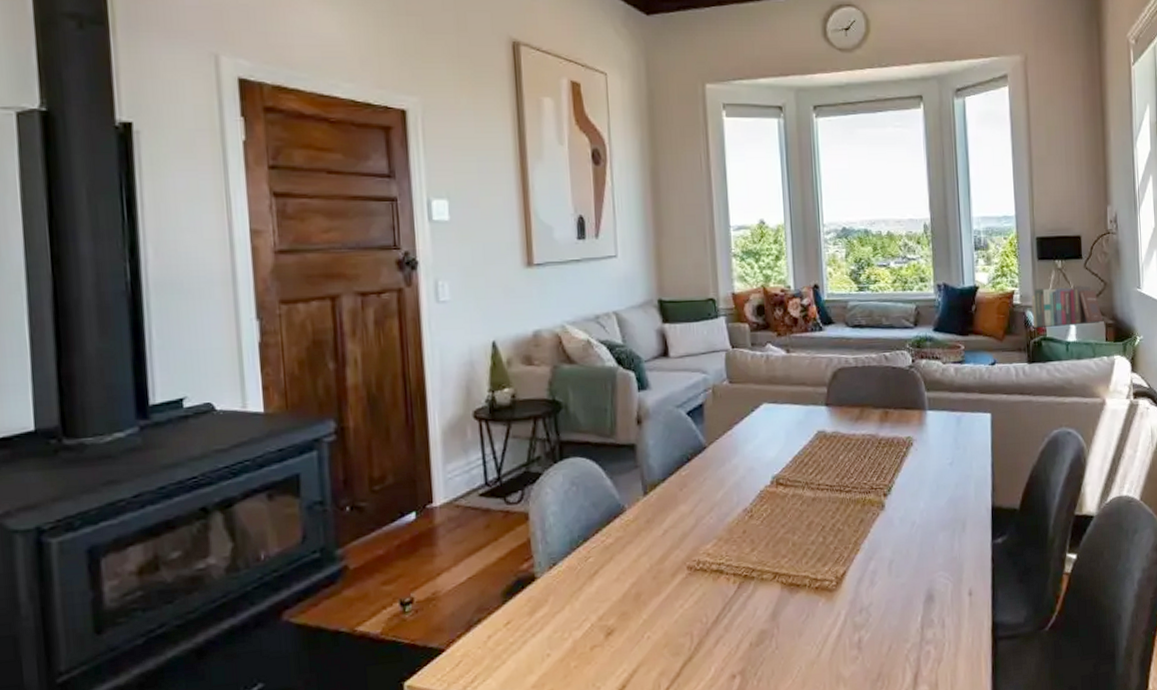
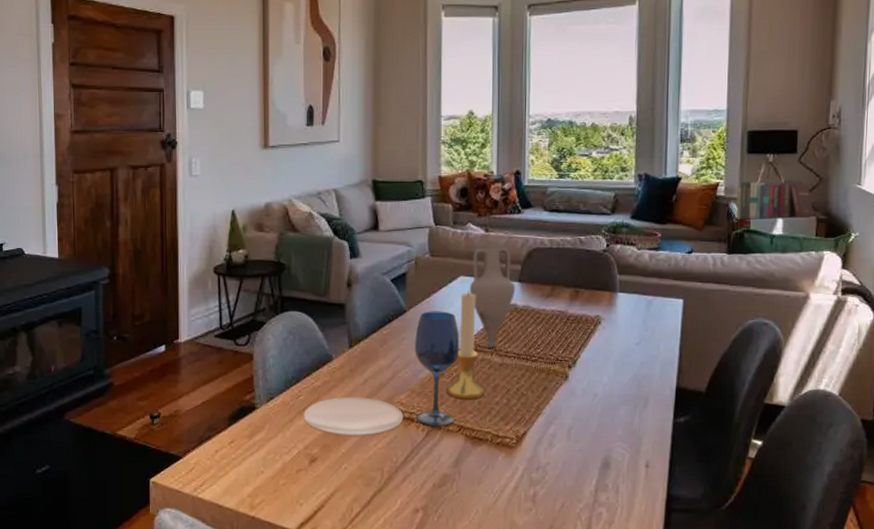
plate: none [594,551,712,601] -> present [303,397,404,437]
wineglass: none [718,444,769,577] -> present [415,311,460,427]
candle holder: none [757,419,799,543] -> present [446,291,485,399]
vase: none [773,366,823,482] -> present [469,244,516,348]

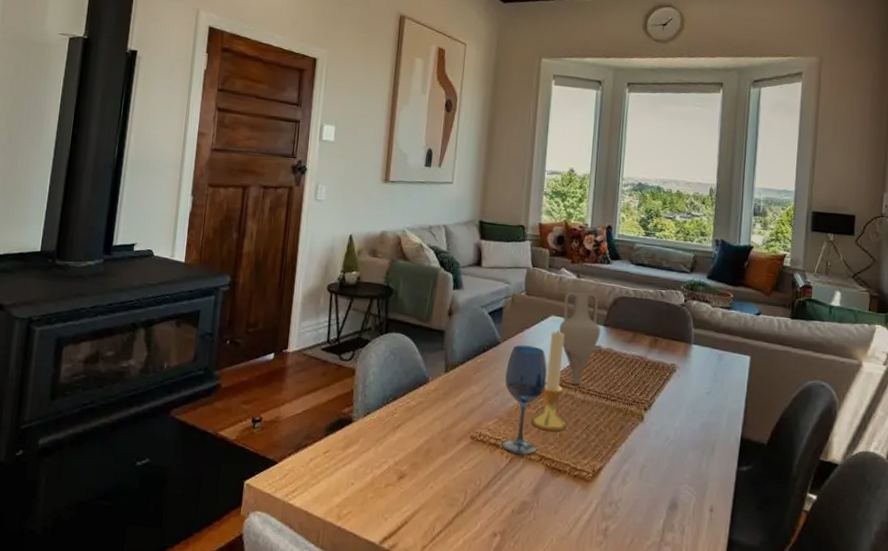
plate: present [303,397,404,437] -> none [396,418,490,459]
books: present [736,180,815,219] -> none [799,255,869,294]

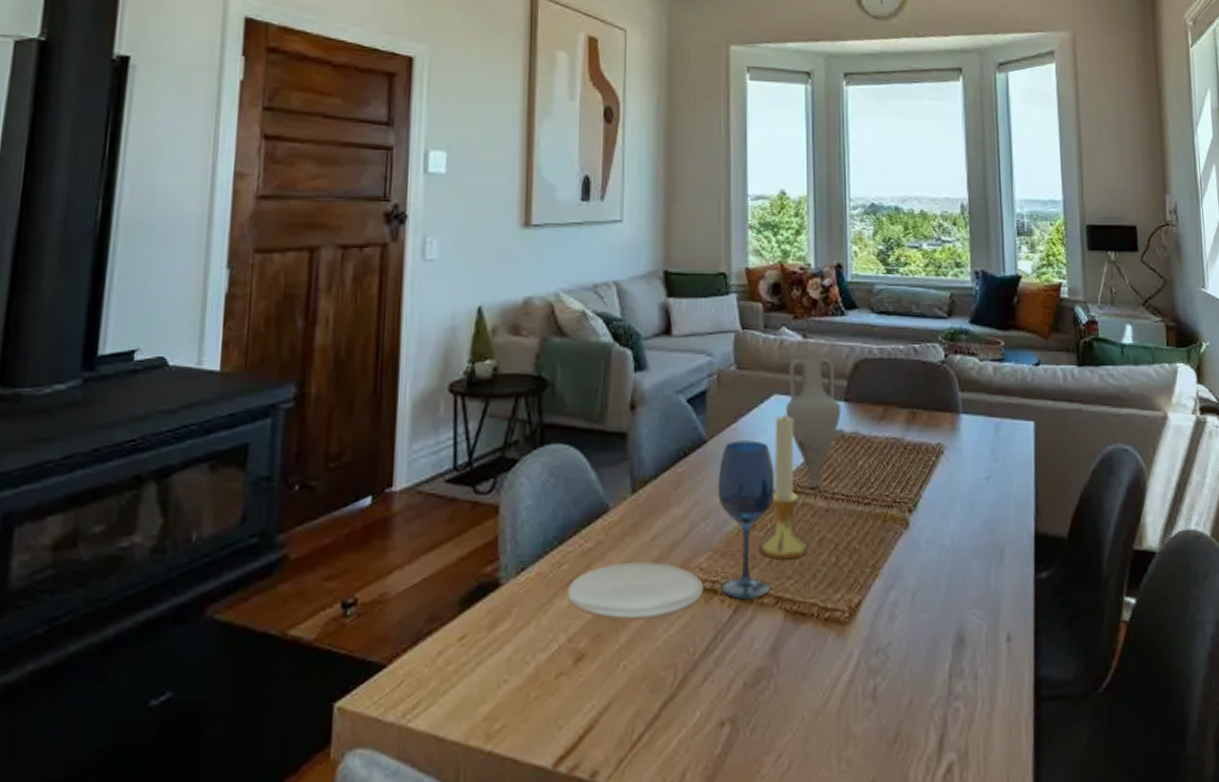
plate: none [396,418,490,459] -> present [567,562,704,621]

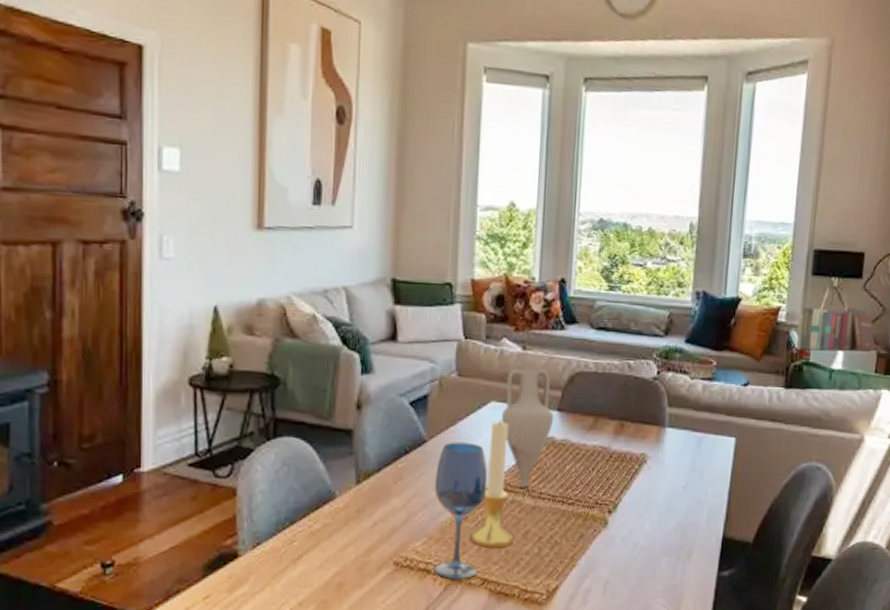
plate: present [567,562,704,621] -> none [298,543,419,592]
books: none [1081,281,1164,326] -> present [795,307,876,353]

